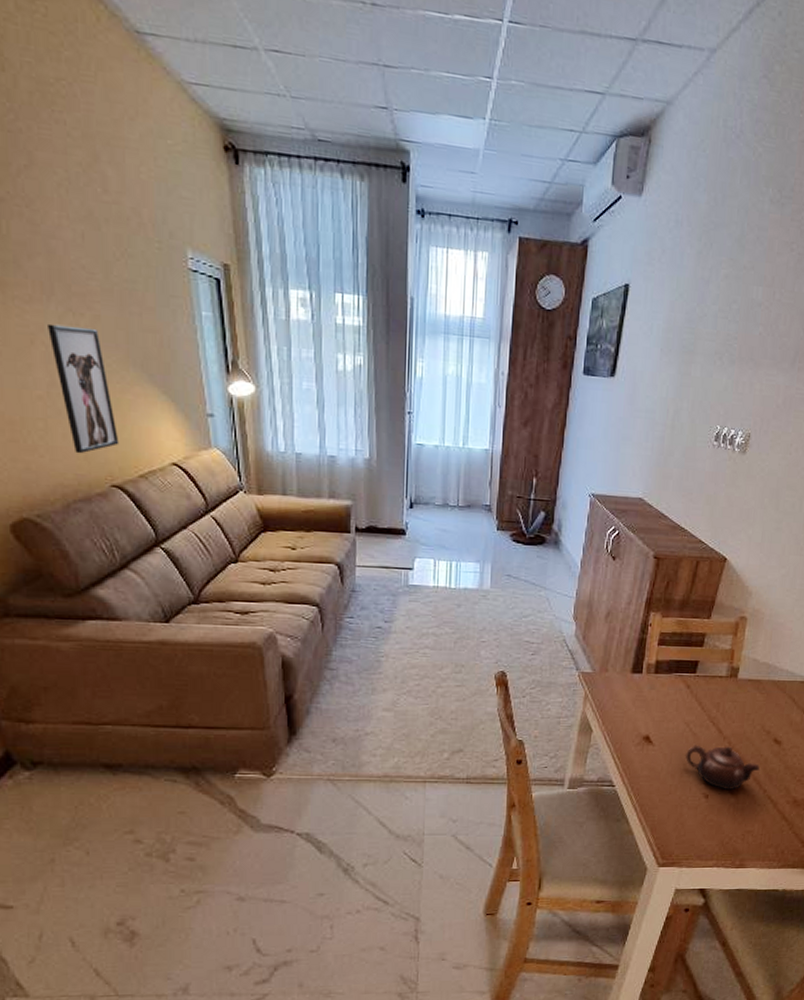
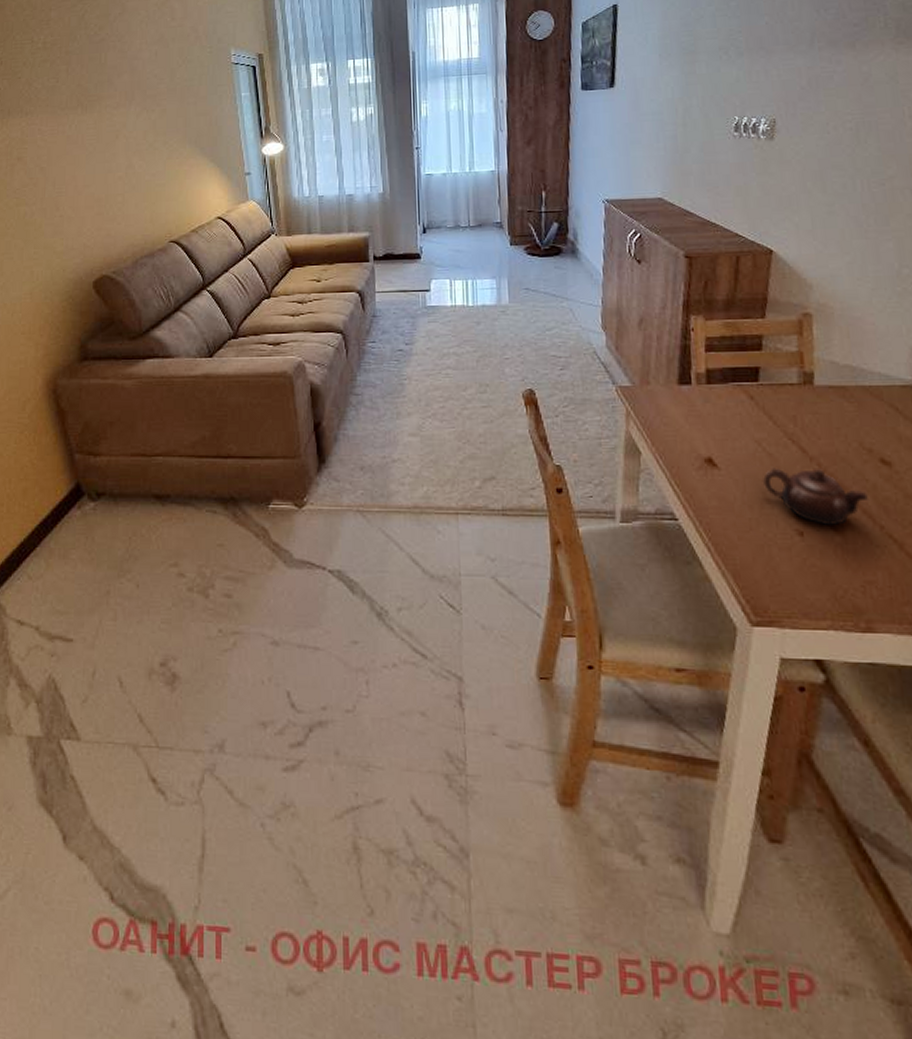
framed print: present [48,323,119,454] -> none [129,119,177,219]

